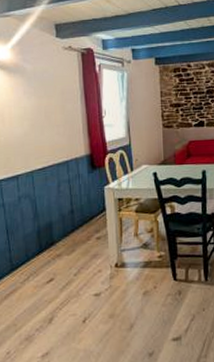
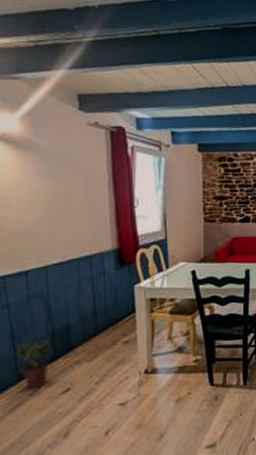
potted plant: none [9,233,38,278] -> present [15,338,52,389]

